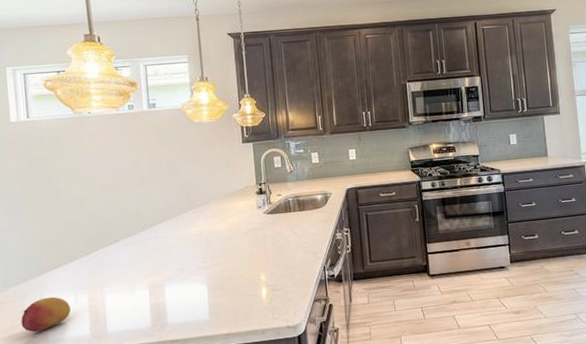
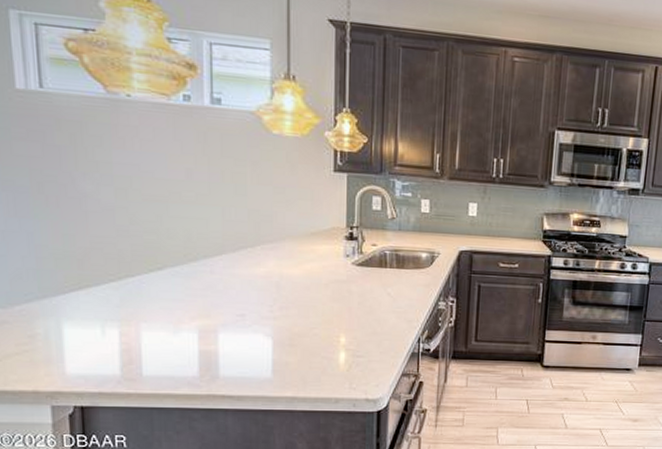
fruit: present [21,296,71,333] -> none [30,323,96,363]

